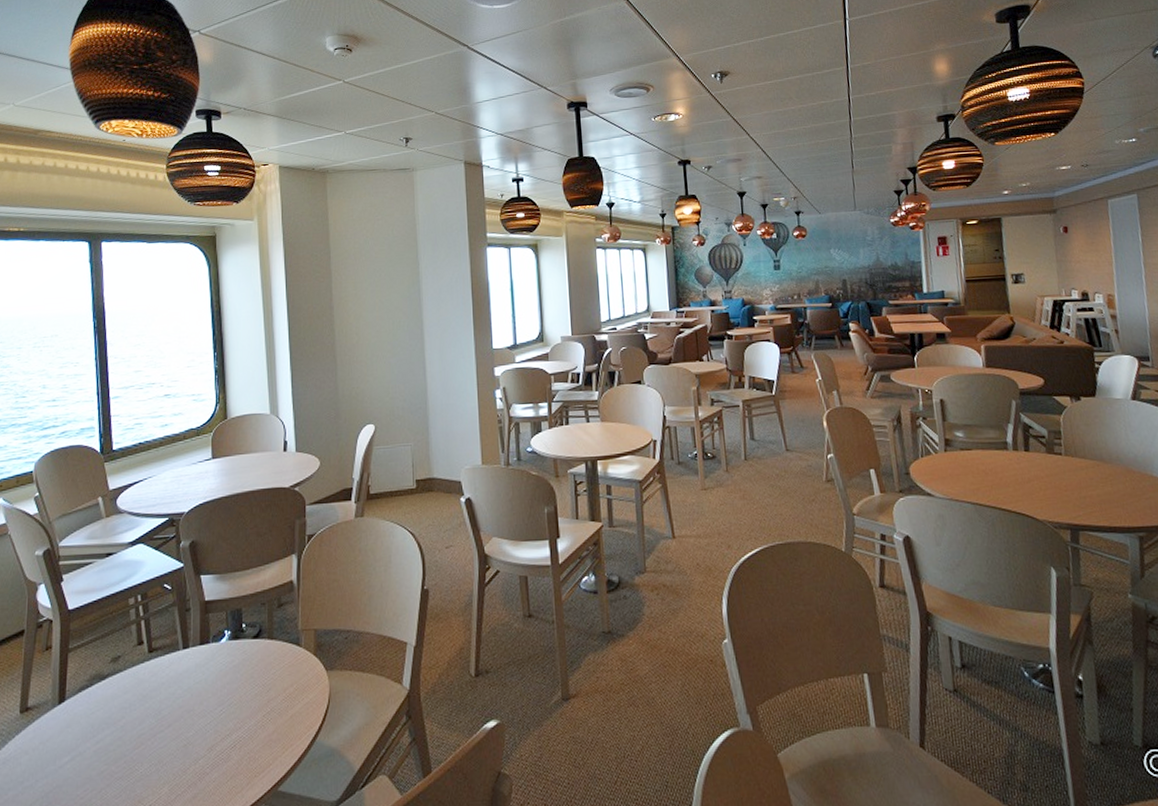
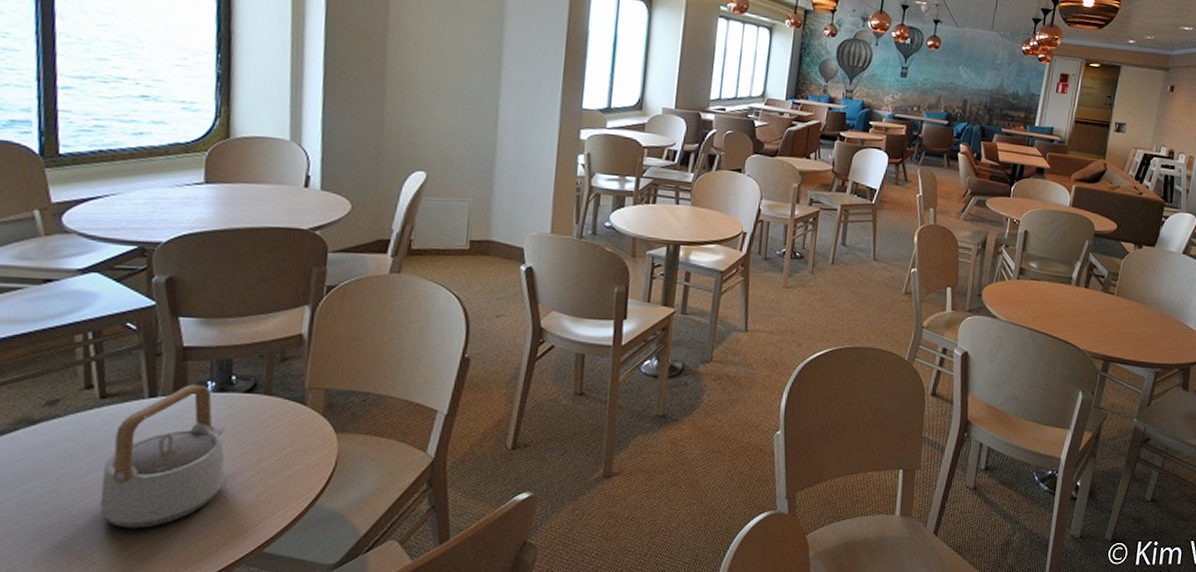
teapot: none [152,634,243,772] -> present [99,384,226,529]

